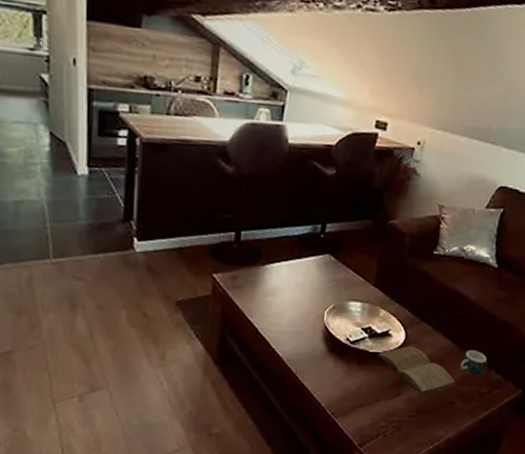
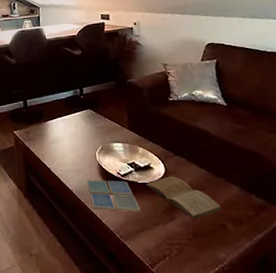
drink coaster: none [303,345,364,386] -> present [86,180,141,212]
mug: present [460,349,488,376] -> none [220,176,247,200]

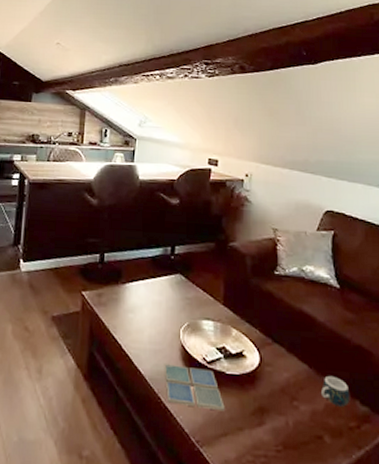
book: present [146,176,224,221] -> none [235,368,322,429]
mug: none [220,176,247,200] -> present [321,375,350,407]

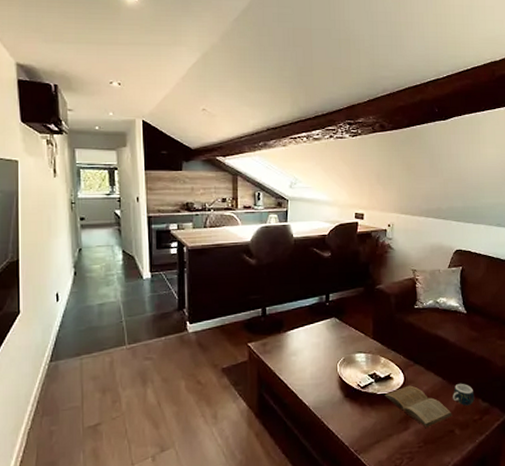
drink coaster: present [164,364,225,412] -> none [325,393,377,425]
book: none [235,368,322,429] -> present [384,385,454,429]

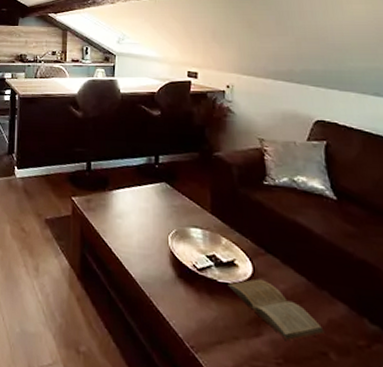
mug: present [453,383,475,406] -> none [323,290,357,324]

